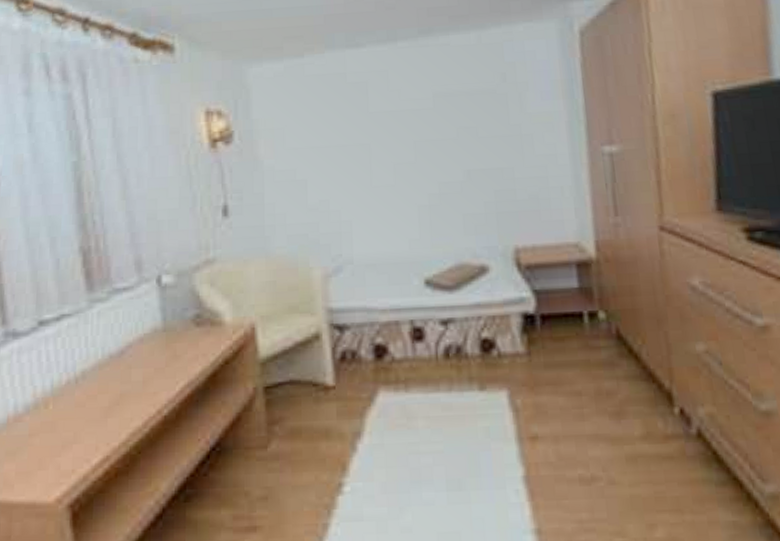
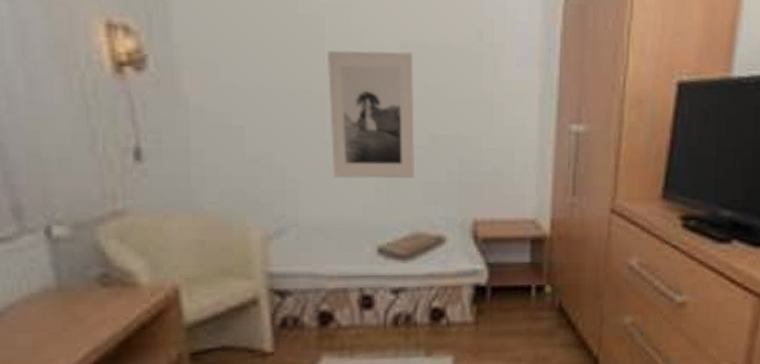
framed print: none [372,101,454,218] -> present [328,50,414,179]

